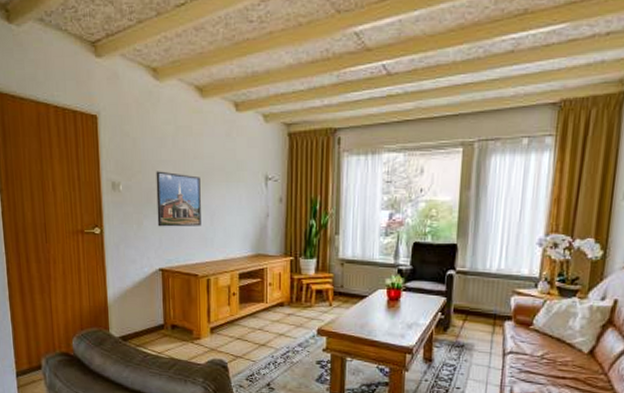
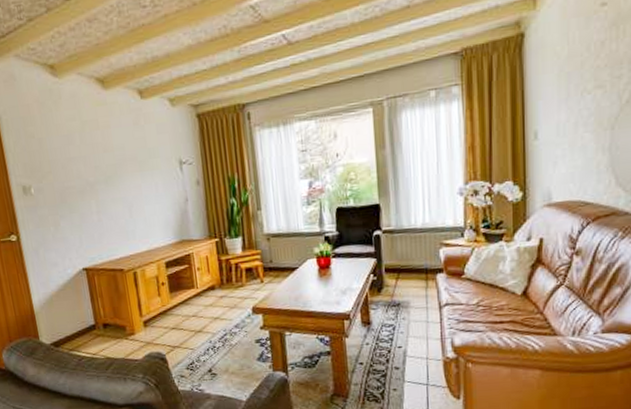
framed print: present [156,171,201,227] -> none [66,168,120,226]

